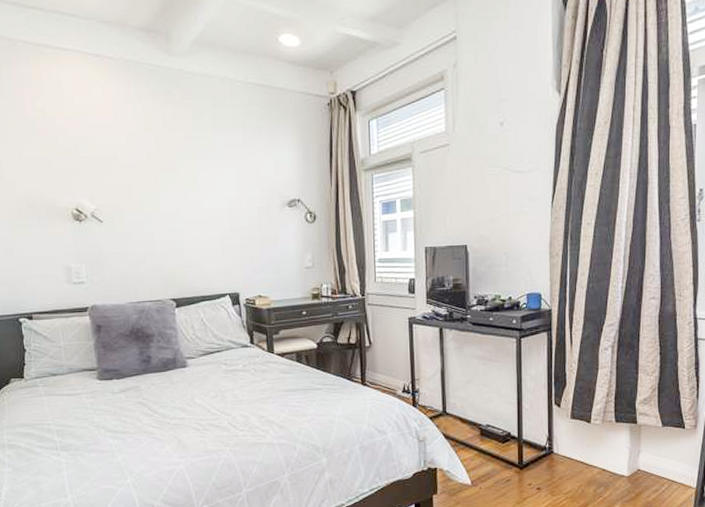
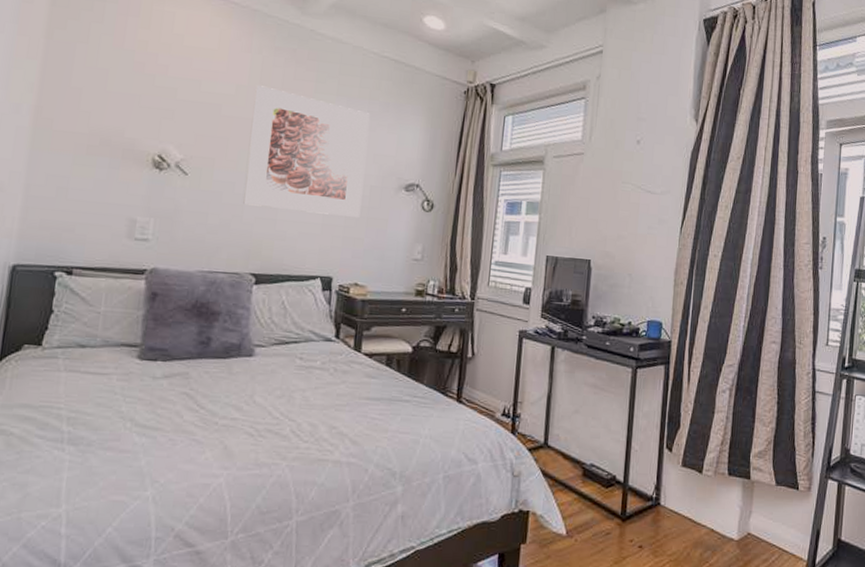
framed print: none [142,131,253,241] -> present [243,85,370,217]

